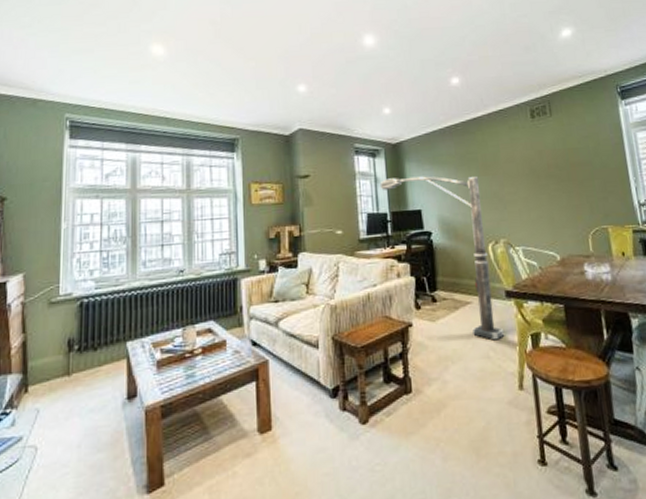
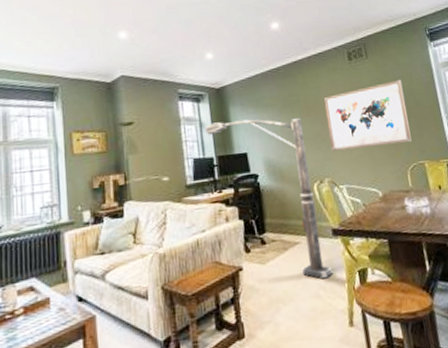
wall art: none [502,140,595,212] -> present [323,80,412,152]

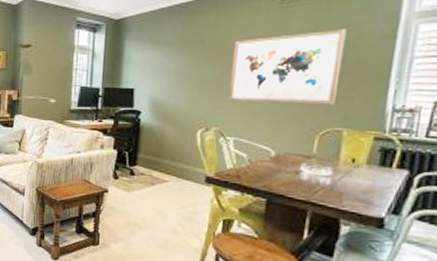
floor lamp: present [205,118,332,278] -> none [96,55,202,218]

